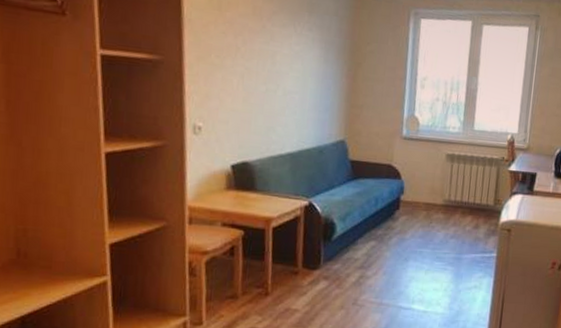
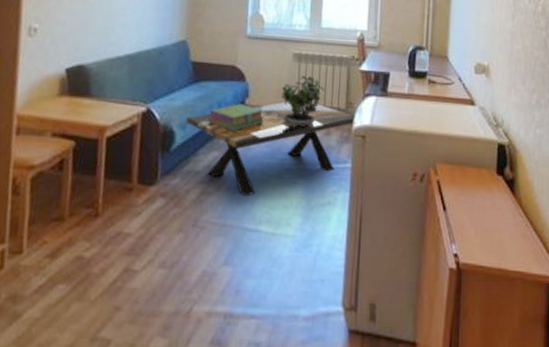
coffee table: none [345,198,502,280] -> present [186,101,355,197]
stack of books: none [366,199,418,224] -> present [208,104,264,132]
potted plant: none [433,174,475,222] -> present [281,75,325,128]

